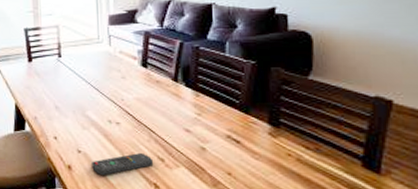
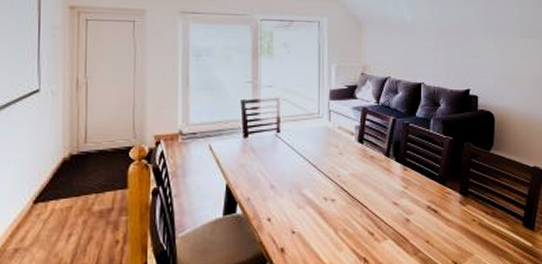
remote control: present [92,153,154,175] -> none [305,229,364,255]

